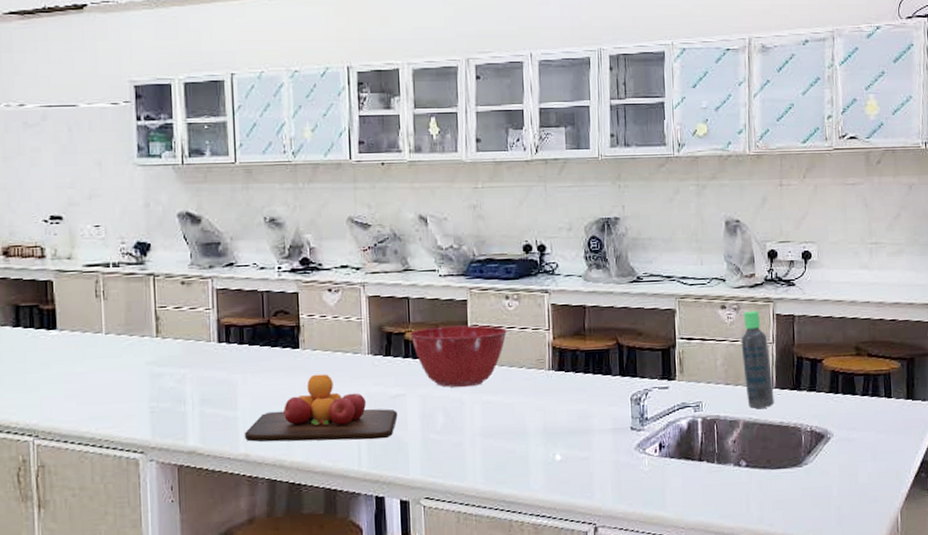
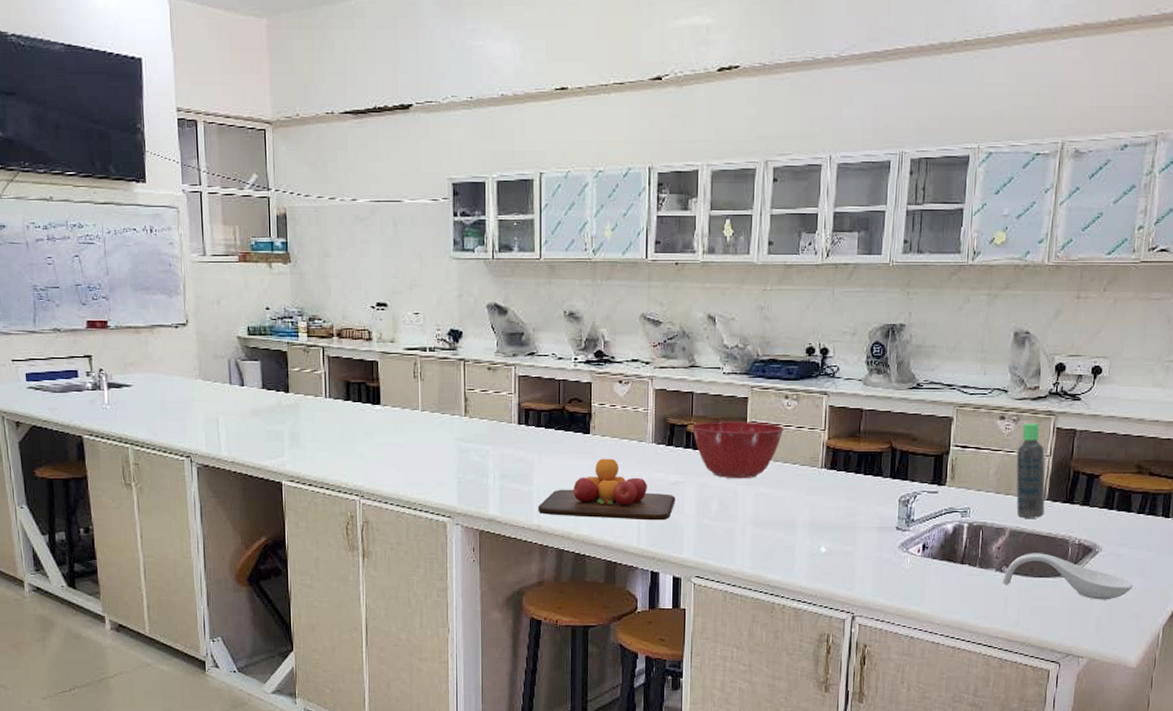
spoon rest: none [742,443,868,488] -> present [1002,553,1134,600]

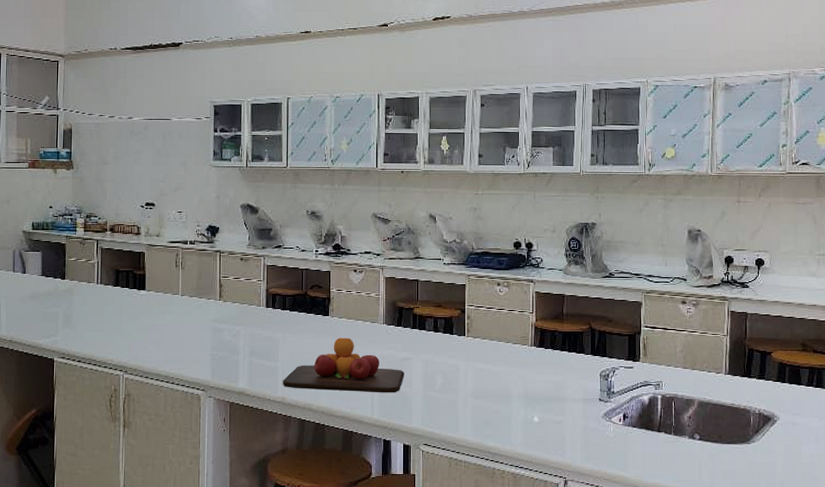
mixing bowl: present [691,421,784,479] -> none [417,305,497,356]
spoon rest: present [1002,553,1134,600] -> none [695,422,810,465]
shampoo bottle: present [1016,423,1046,518] -> none [698,307,727,390]

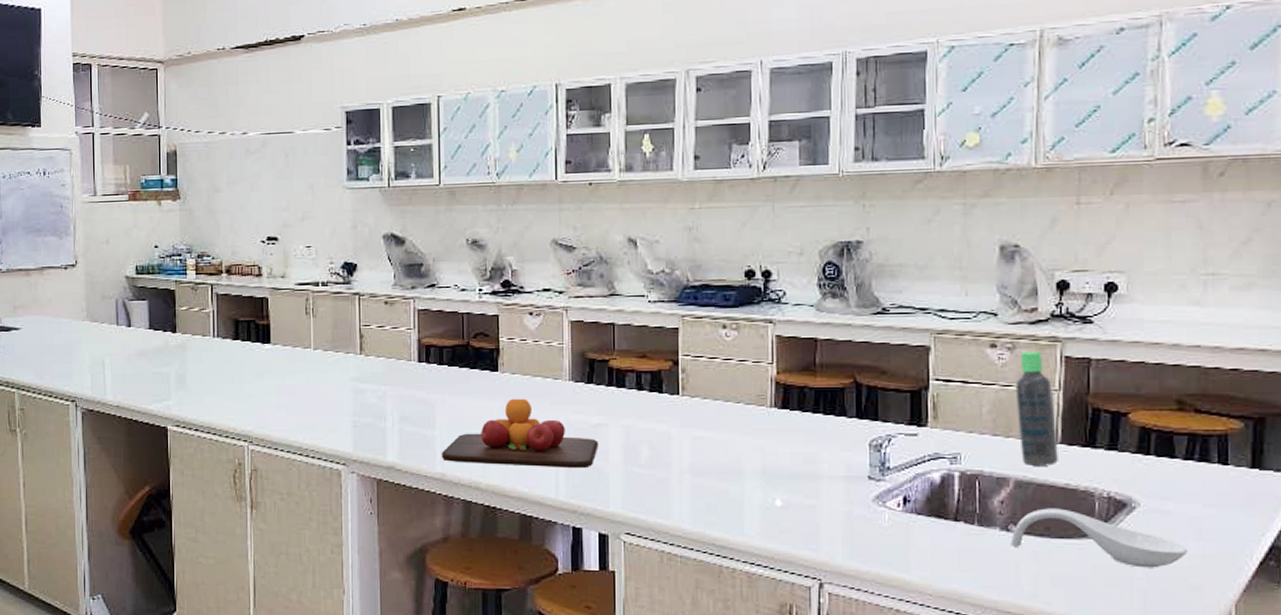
spoon rest: none [695,422,810,465] -> present [1010,508,1188,568]
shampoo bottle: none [698,307,727,390] -> present [1015,352,1058,466]

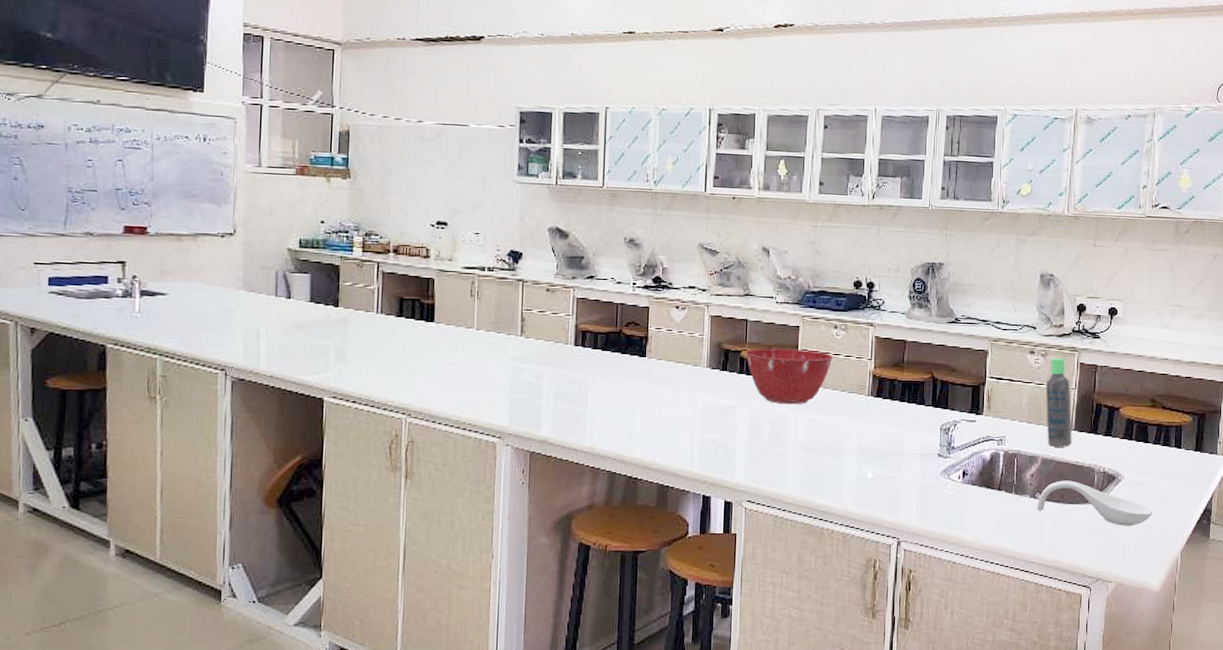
chopping board: present [441,398,599,469] -> none [590,381,729,445]
mixing bowl: none [613,355,723,421] -> present [745,348,833,405]

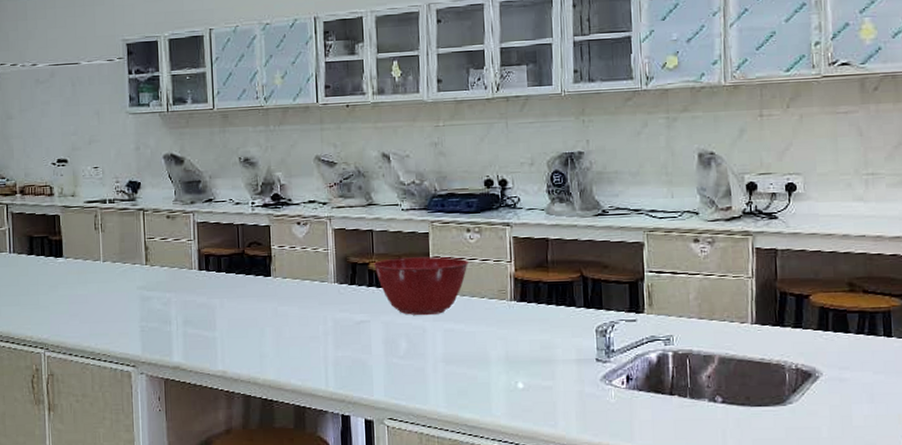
spoon rest: present [1036,480,1153,526] -> none [717,380,863,429]
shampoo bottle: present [1045,358,1072,447] -> none [716,244,754,344]

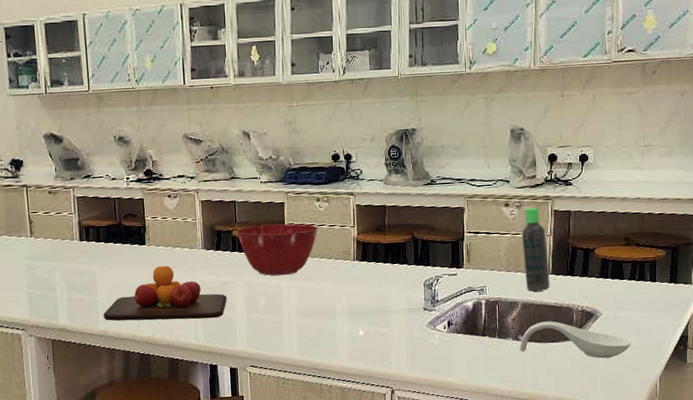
chopping board: none [221,300,362,362] -> present [103,265,227,321]
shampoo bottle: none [716,244,754,344] -> present [522,208,550,292]
spoon rest: none [717,380,863,429] -> present [519,321,631,359]

